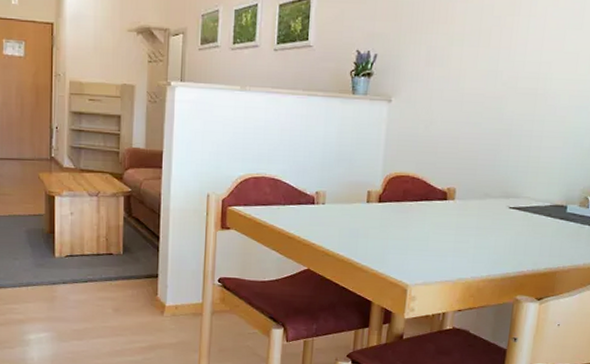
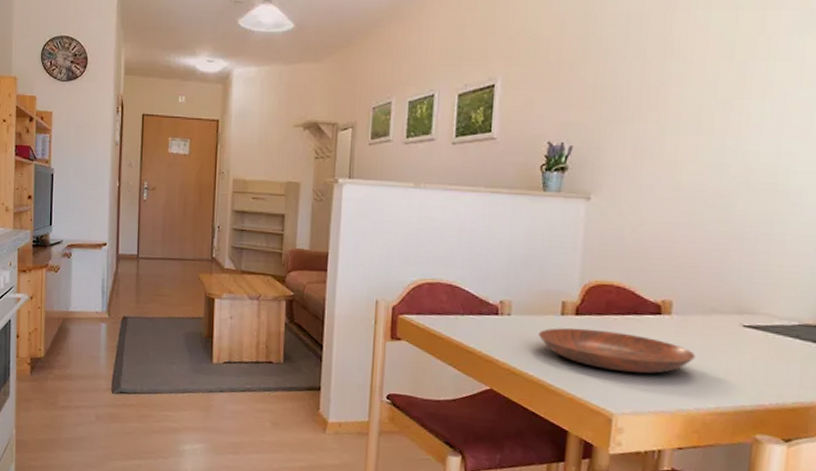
bowl: none [347,213,473,250] -> present [537,327,696,374]

